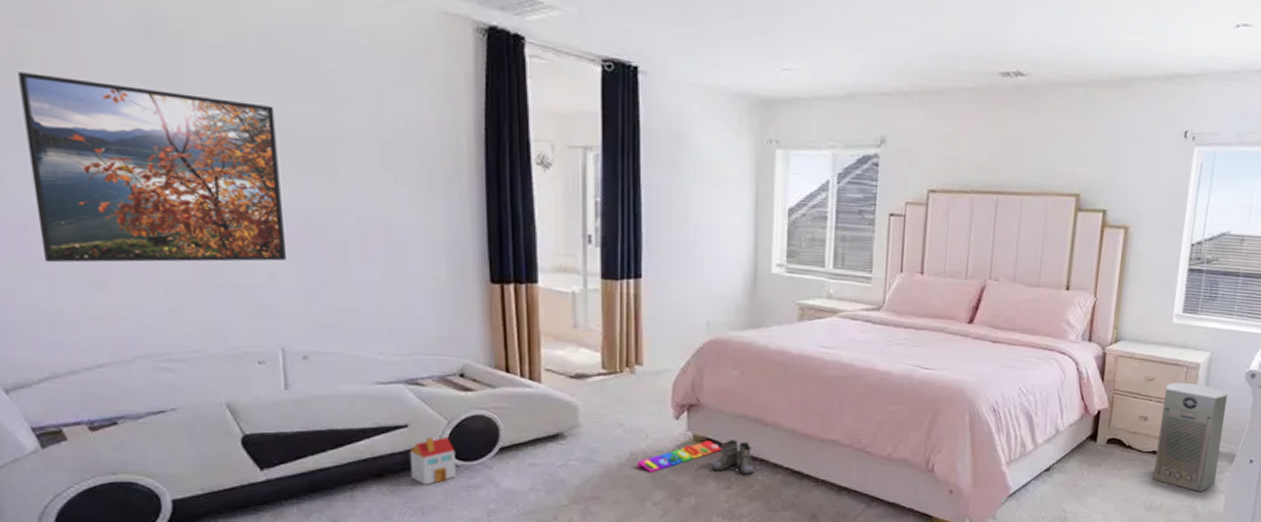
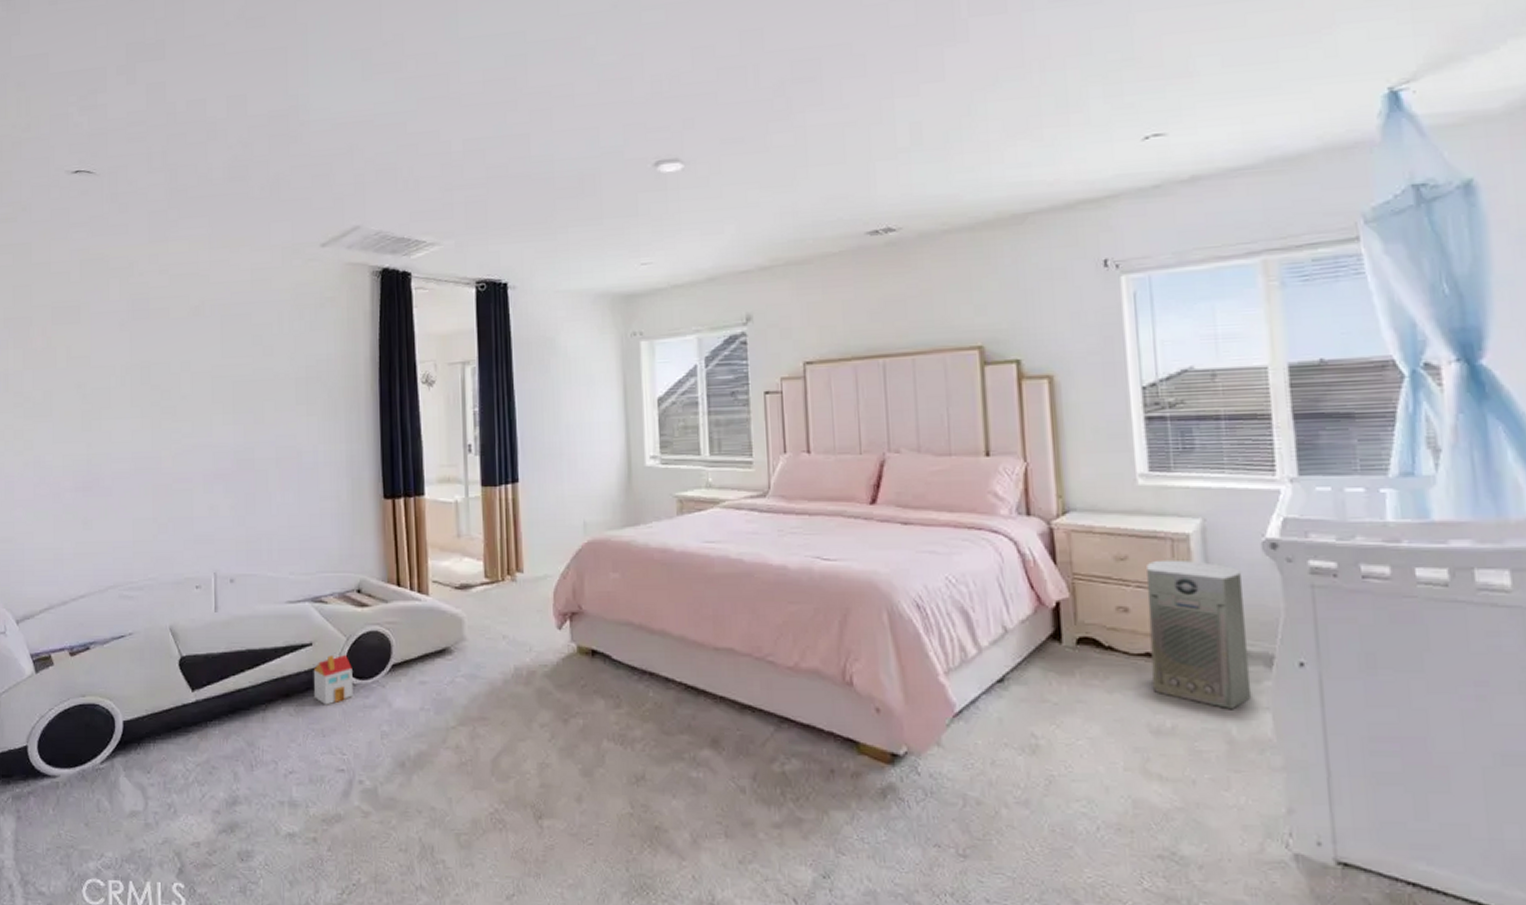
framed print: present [18,72,286,263] -> none [52,358,221,509]
knob puzzle: present [637,441,723,472] -> none [522,652,609,689]
boots: present [712,440,756,475] -> none [599,651,646,691]

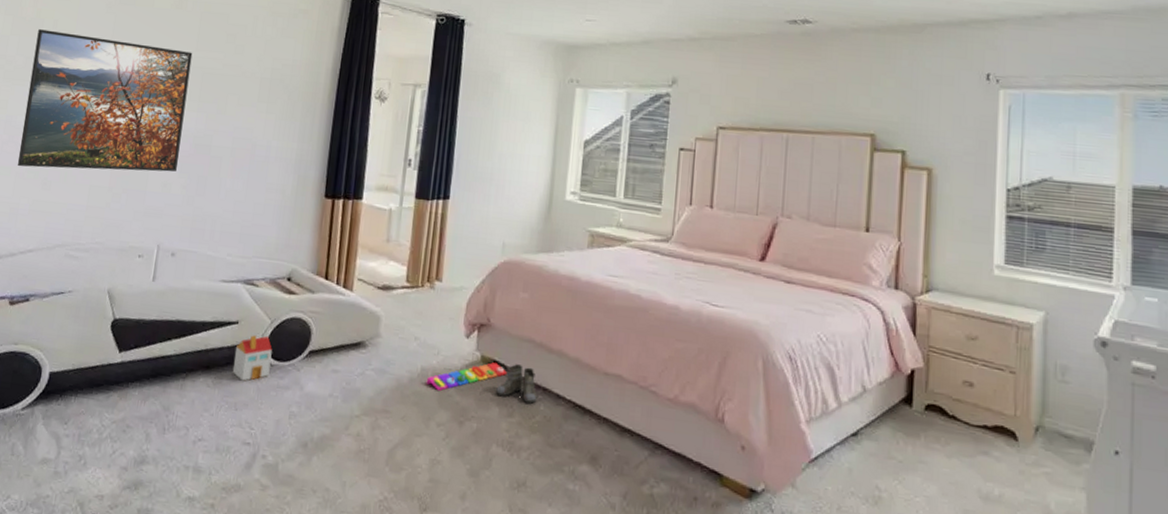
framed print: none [52,358,221,509] -> present [17,29,193,172]
knob puzzle: none [522,652,609,689] -> present [426,363,508,391]
boots: none [599,651,646,691] -> present [496,364,539,404]
air purifier: present [1147,559,1252,710] -> none [986,344,1073,486]

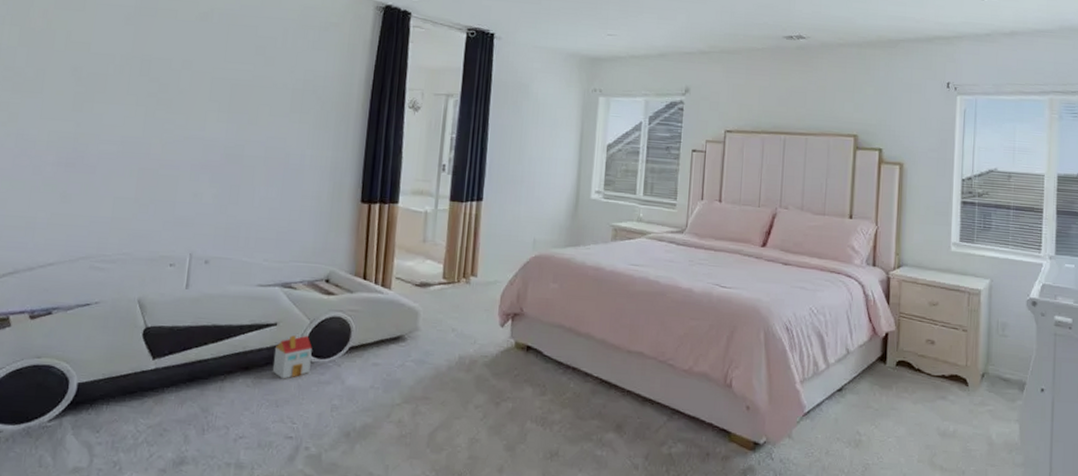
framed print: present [17,29,193,172] -> none [32,40,221,182]
knob puzzle: present [426,363,508,391] -> none [464,348,540,376]
boots: present [496,364,539,404] -> none [529,348,569,382]

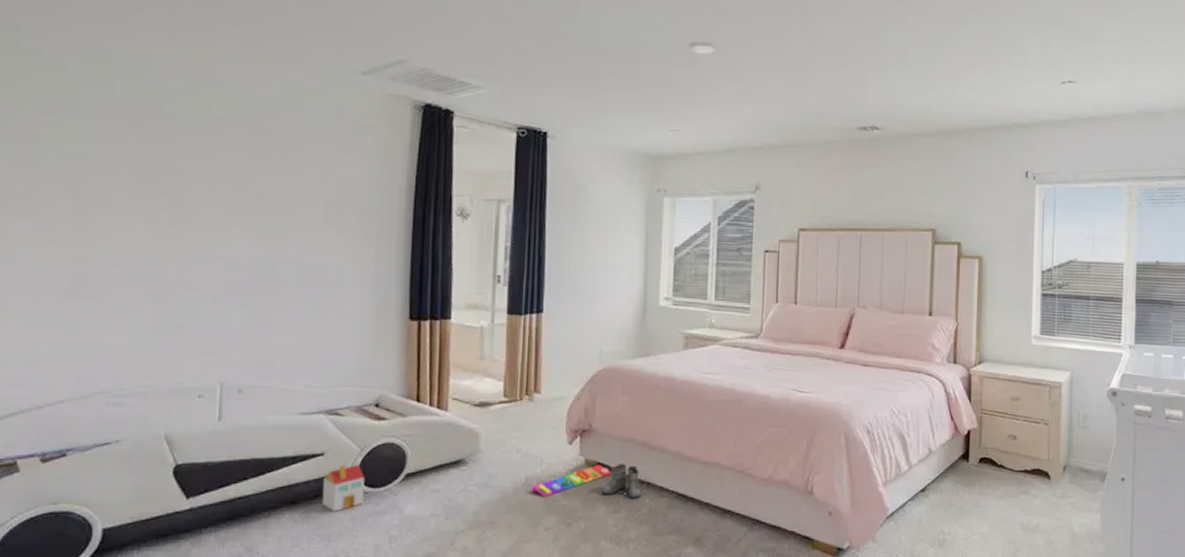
knob puzzle: none [464,348,540,376] -> present [531,465,612,497]
boots: none [529,348,569,382] -> present [602,464,643,498]

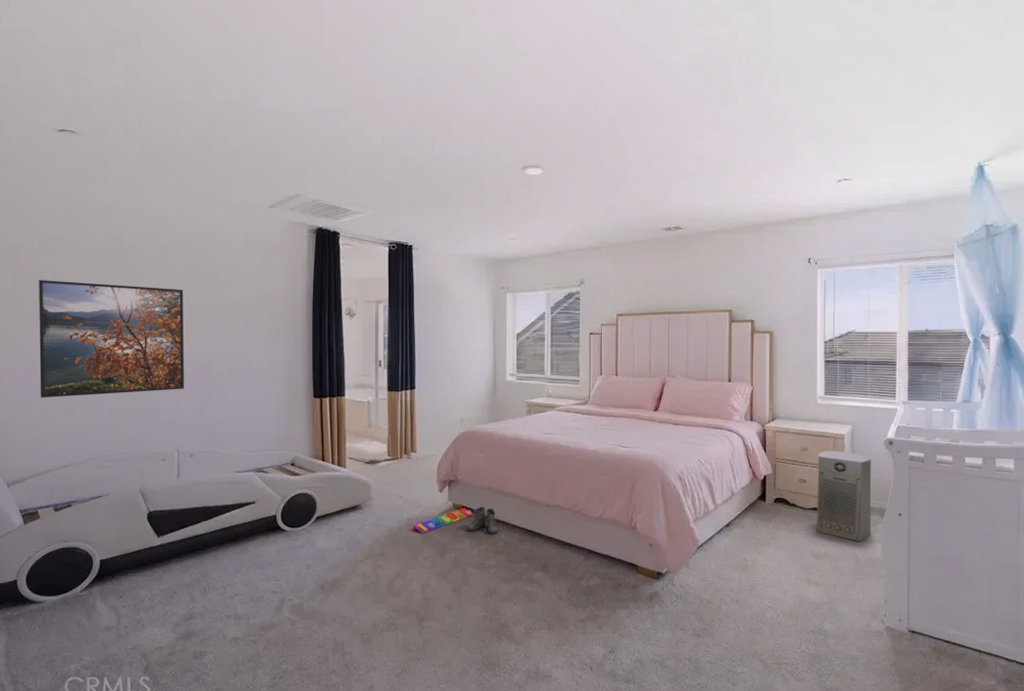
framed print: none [30,152,241,310] -> present [39,280,184,398]
toy house: present [322,465,365,512] -> none [255,510,286,546]
air purifier: none [1026,401,1092,512] -> present [816,450,872,542]

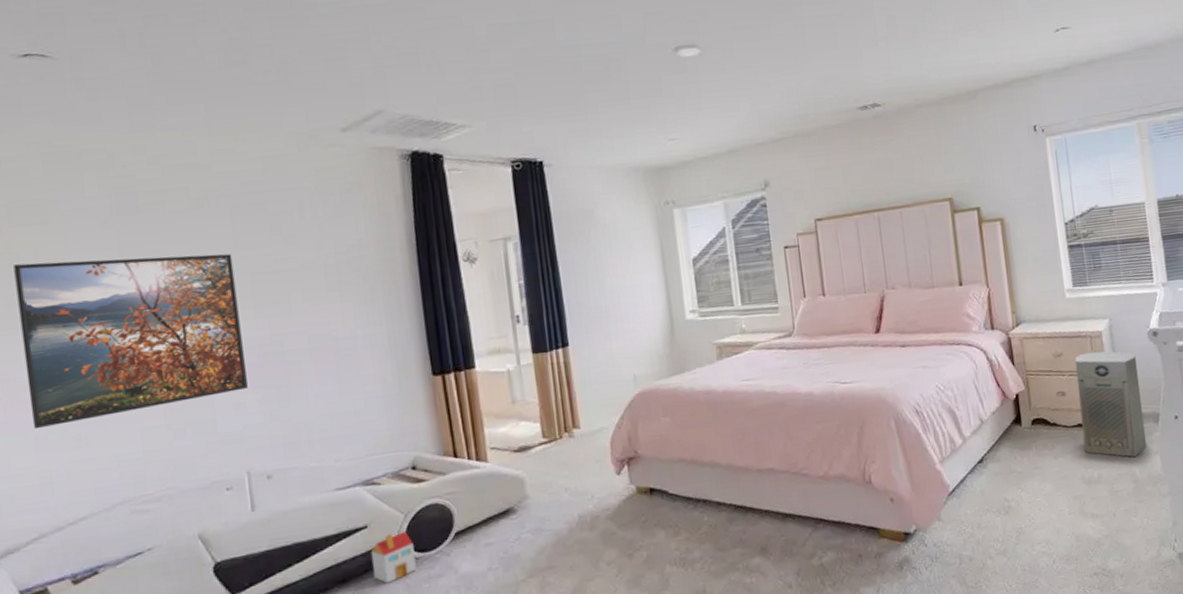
toy house: none [255,510,286,546] -> present [370,532,417,584]
knob puzzle: present [412,508,474,533] -> none [586,490,666,532]
boots: present [467,507,499,534] -> none [658,484,701,521]

